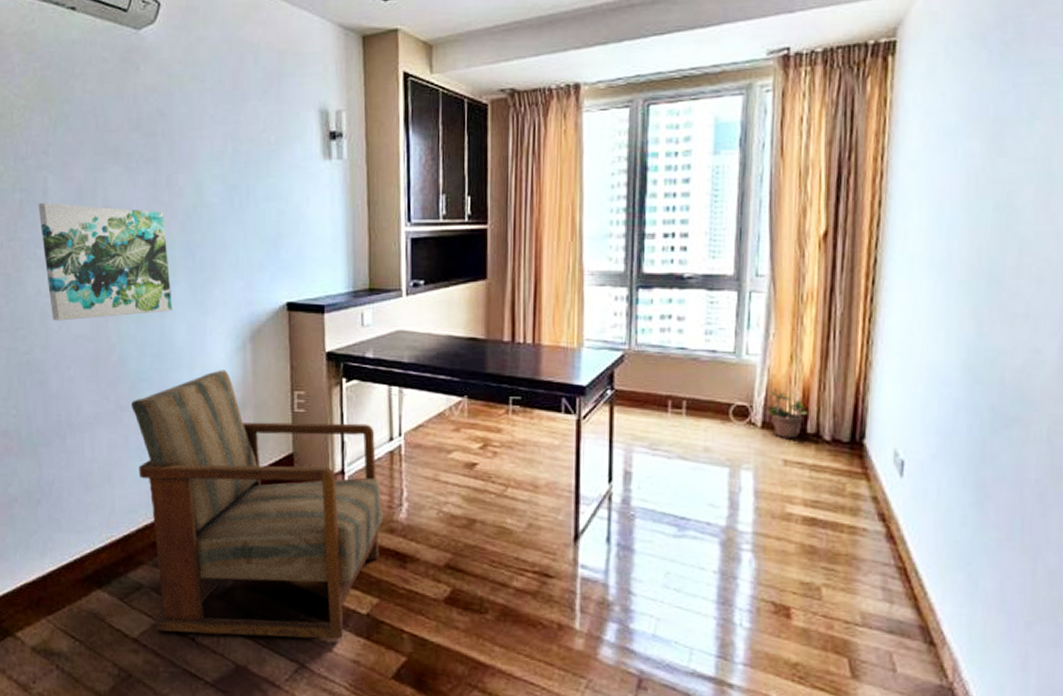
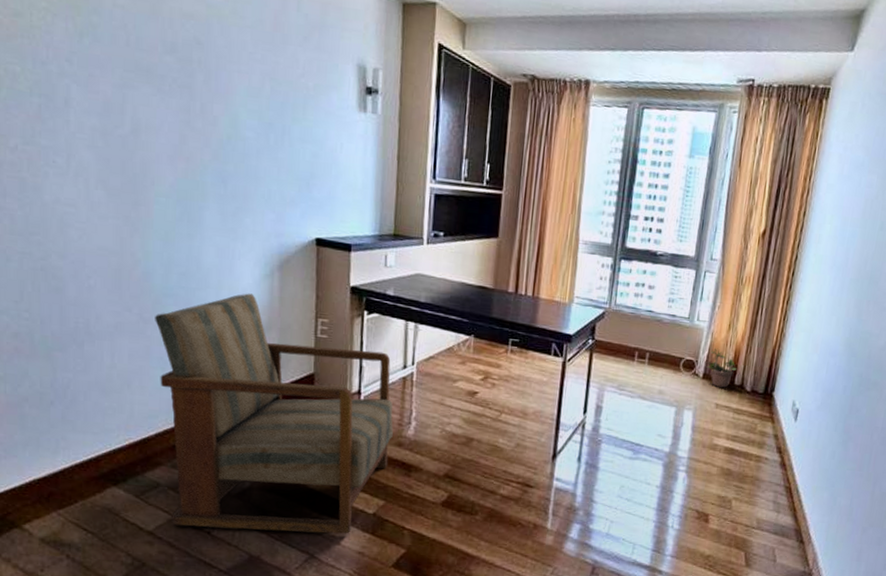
wall art: present [38,202,173,321] -> none [59,110,202,235]

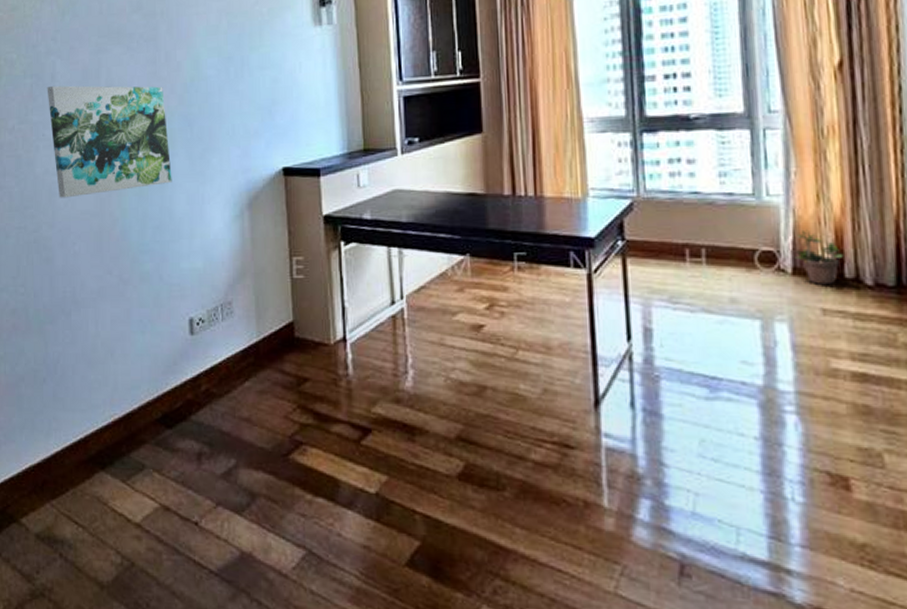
wall art: none [59,110,202,235] -> present [47,85,172,198]
armchair: present [155,293,393,534] -> none [133,238,388,522]

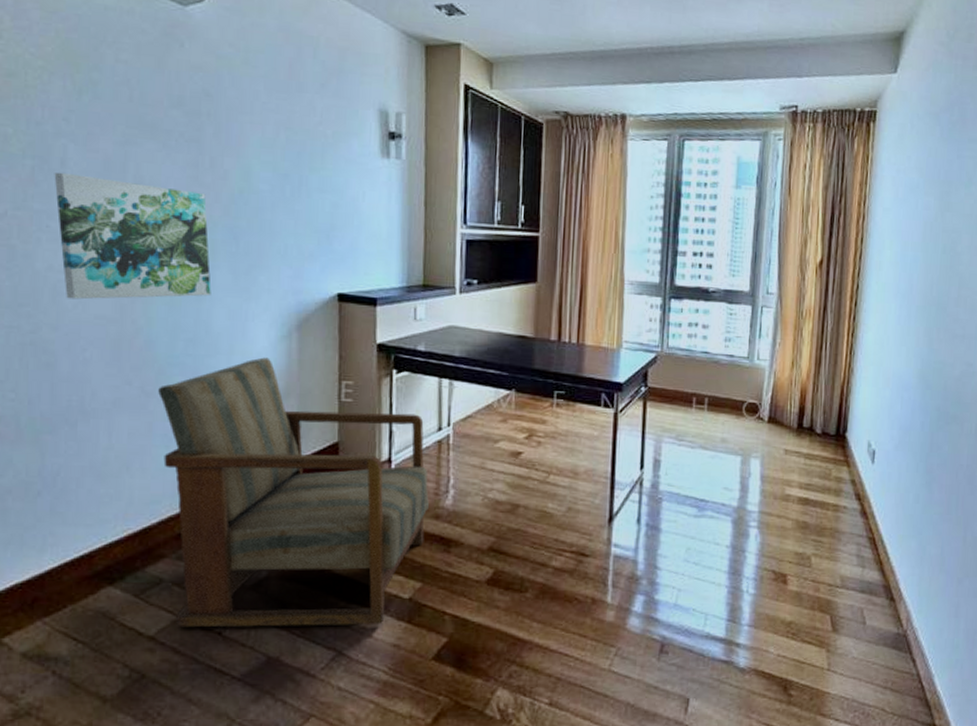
armchair: none [133,238,388,522] -> present [158,357,429,628]
potted plant: present [795,229,844,284] -> none [771,388,805,431]

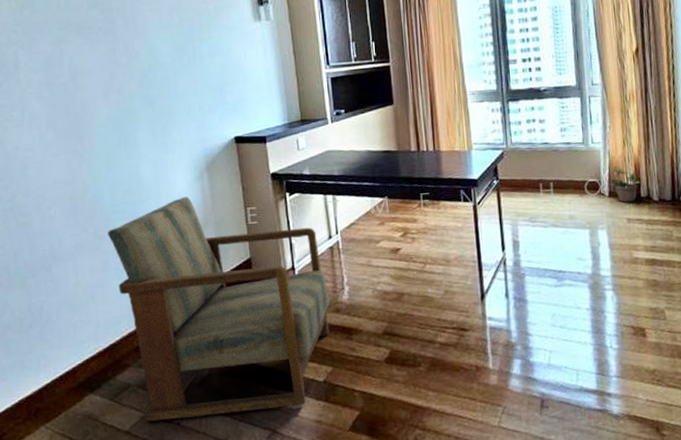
wall art: present [54,172,211,300] -> none [11,72,138,171]
potted plant: none [771,388,805,431] -> present [610,165,640,202]

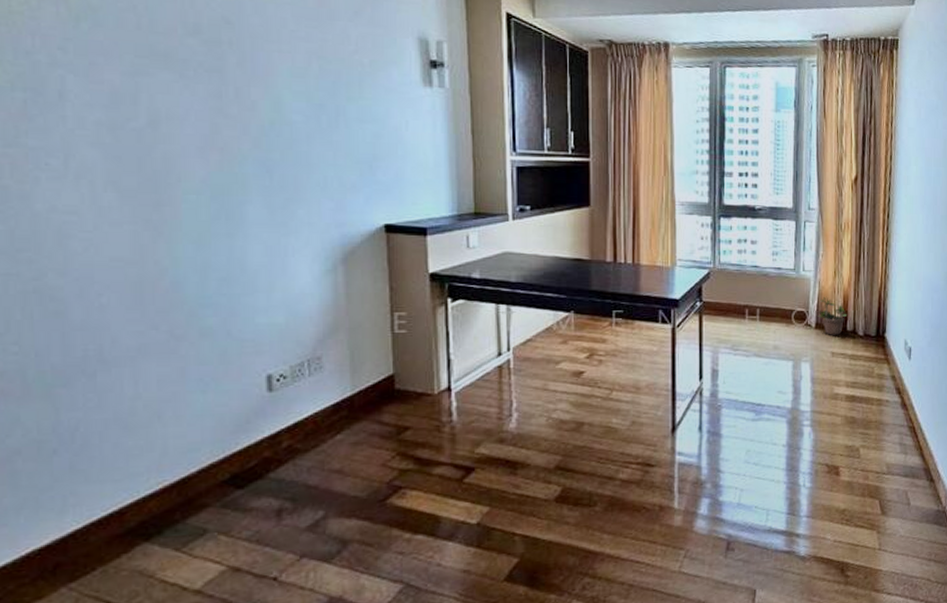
armchair: present [108,196,330,422] -> none [190,293,492,577]

